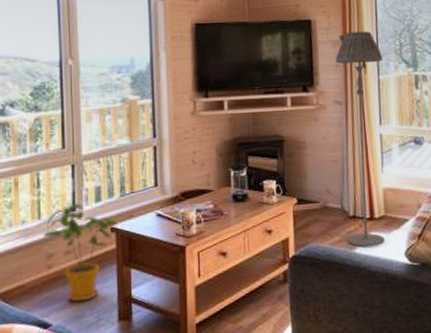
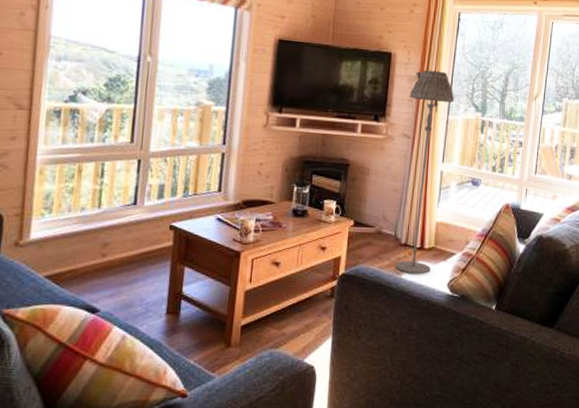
house plant: present [43,203,117,302] -> none [101,197,177,292]

